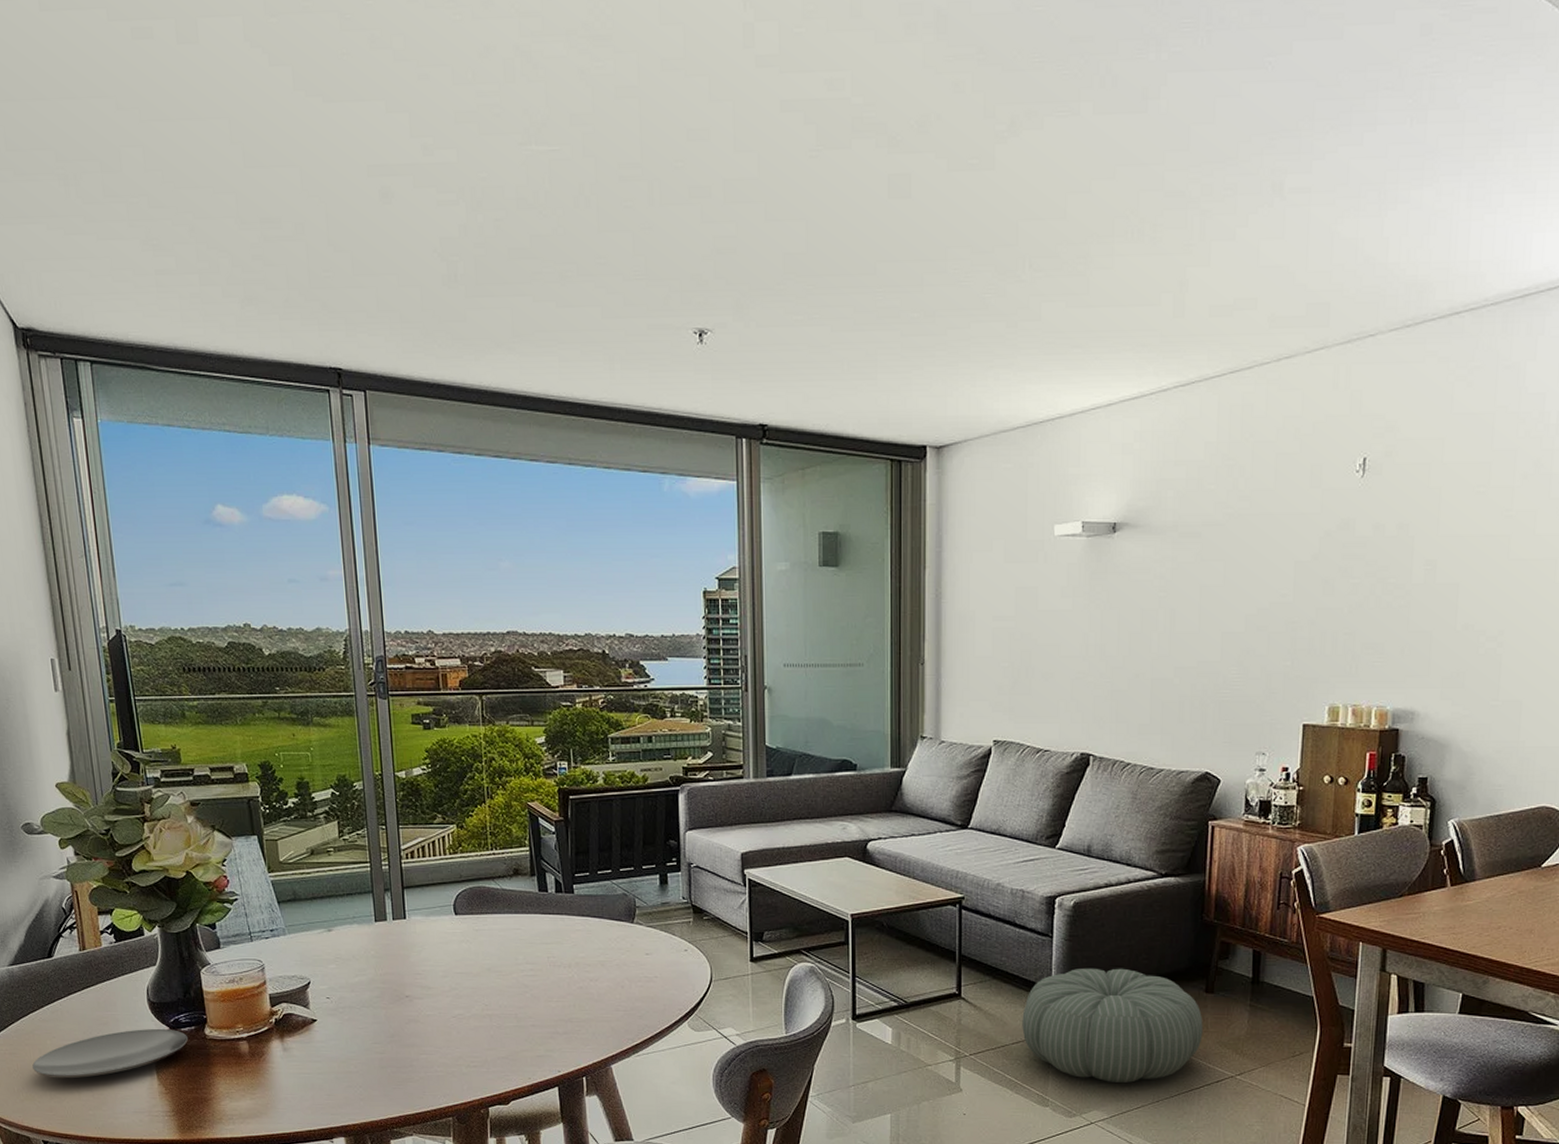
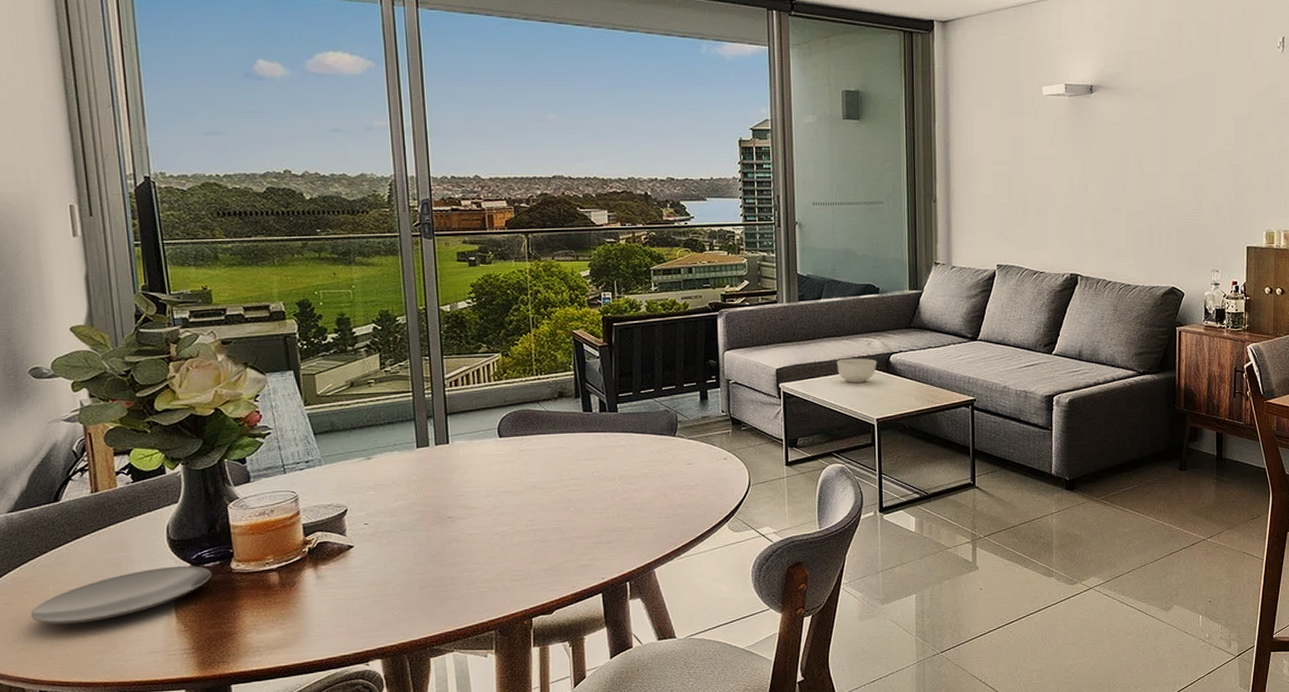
bowl: none [807,844,853,872] -> present [836,358,877,383]
pouf: present [1022,968,1203,1083] -> none [1028,453,1179,552]

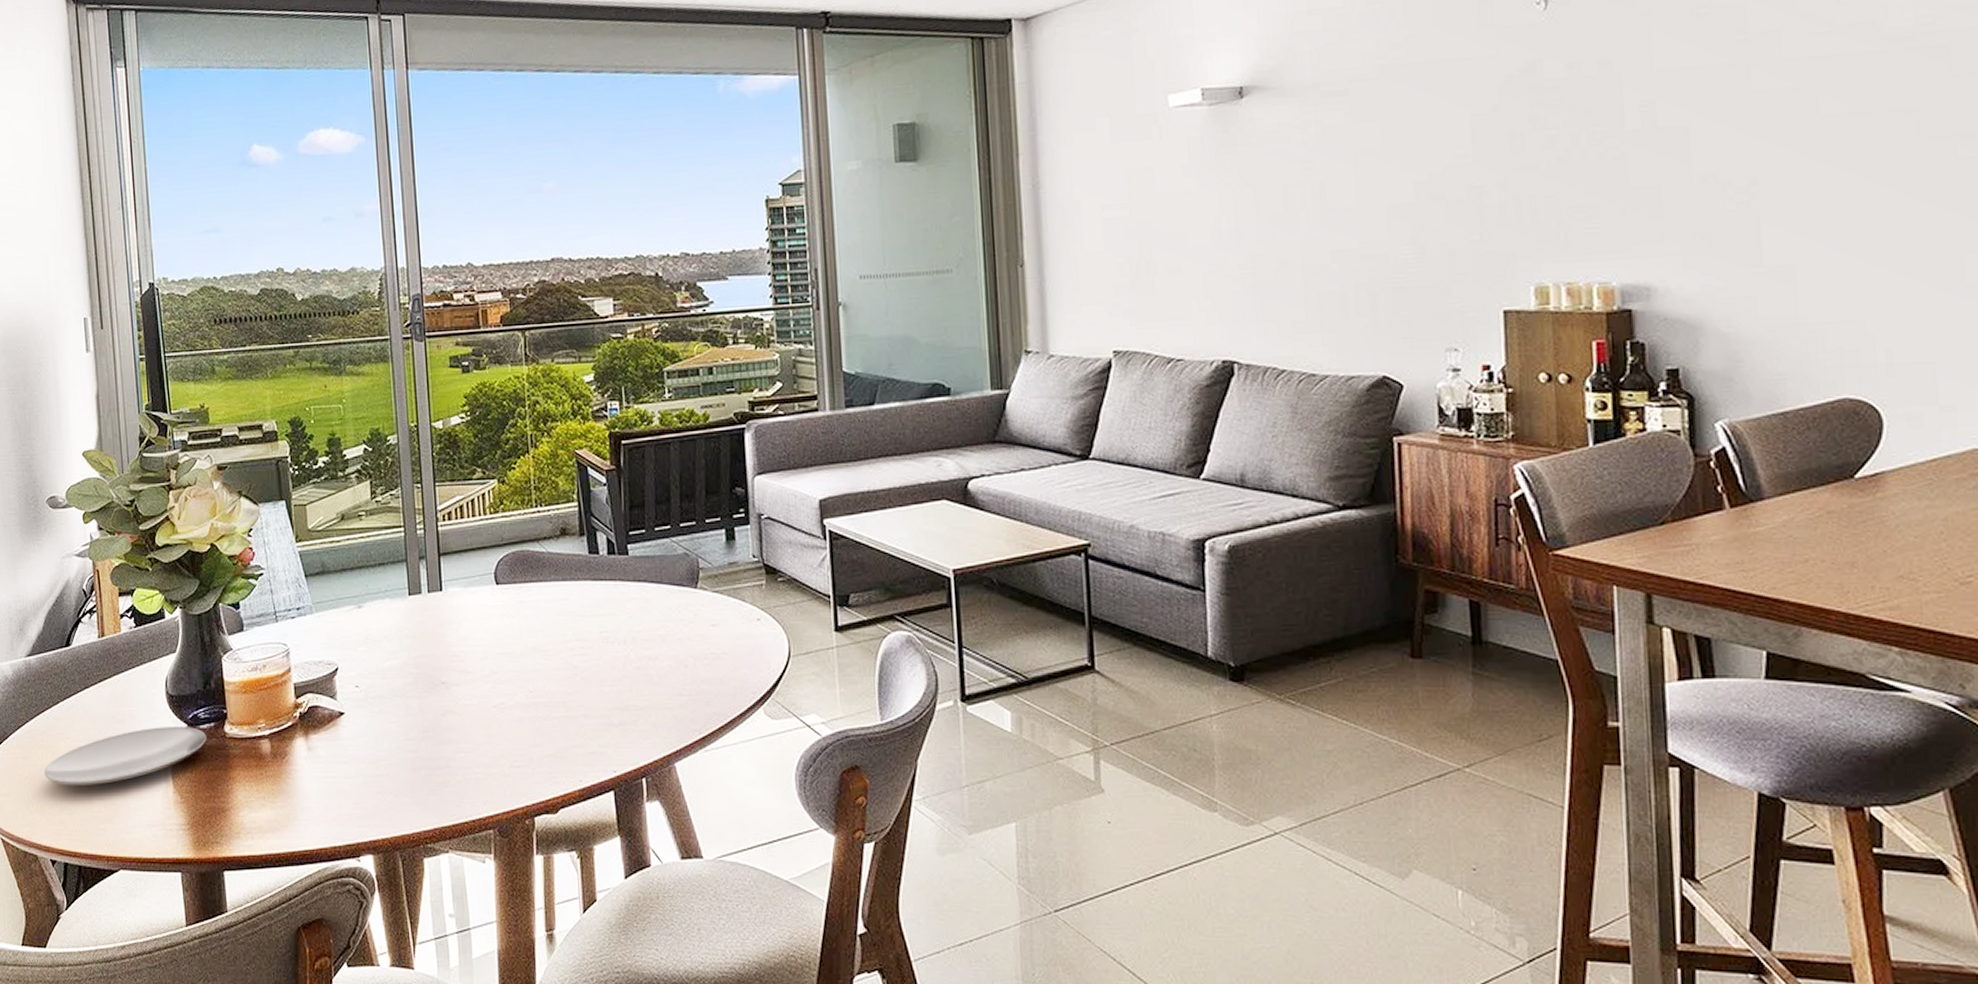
bowl: present [836,358,877,383] -> none [896,484,951,519]

